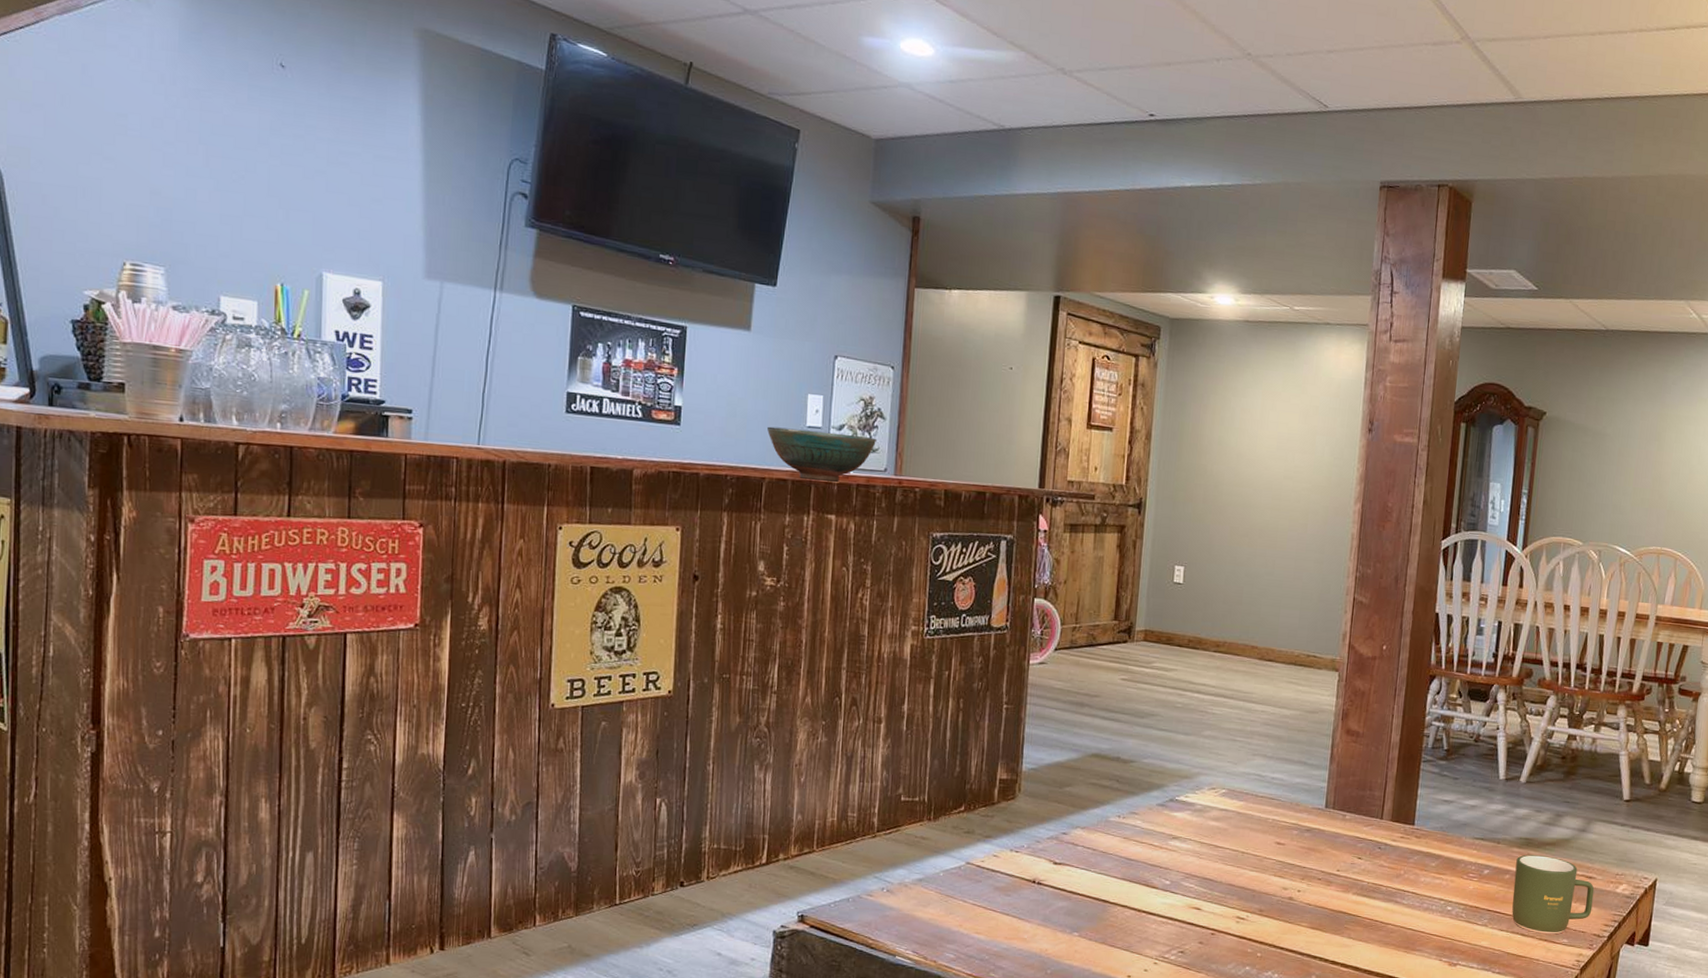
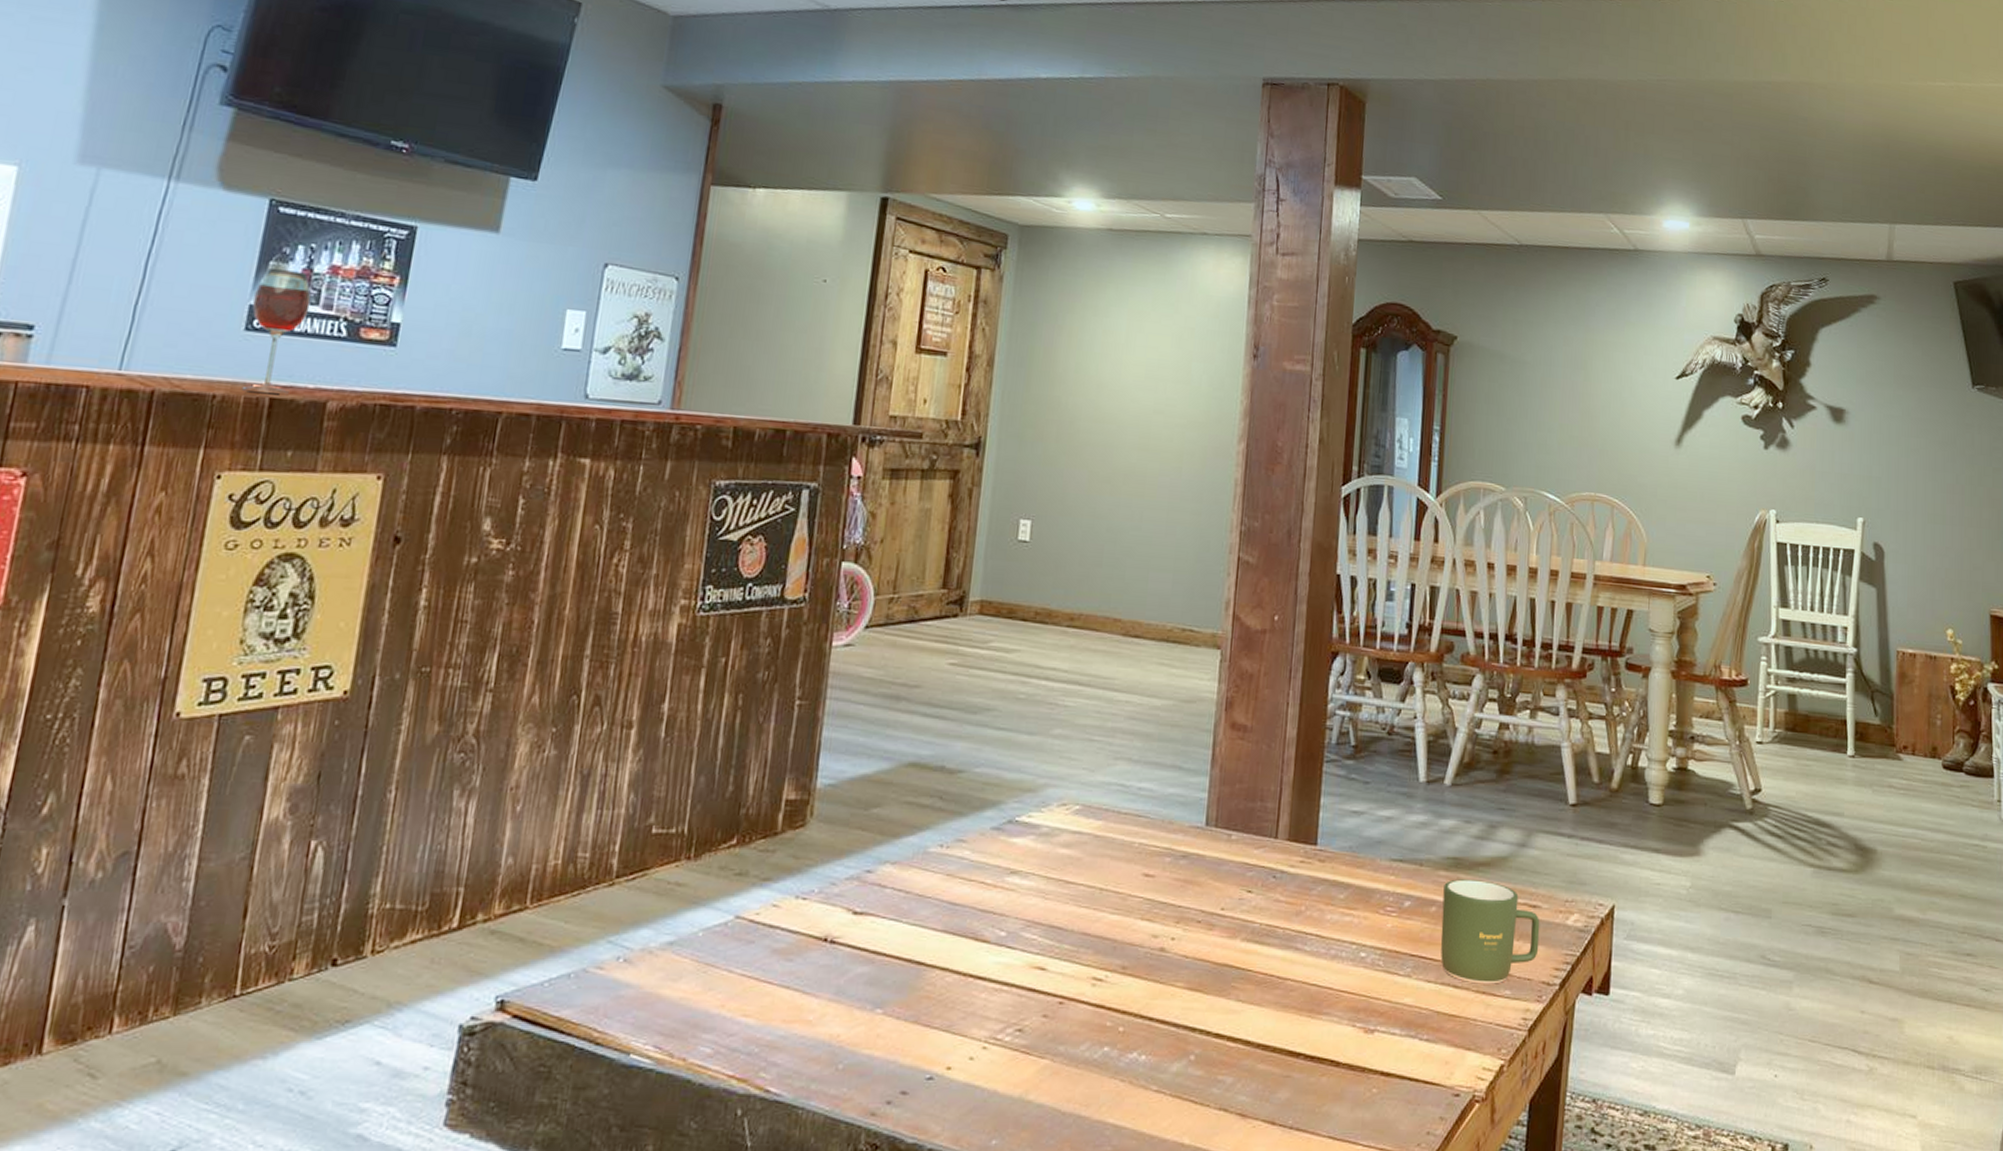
wineglass: none [569,362,613,465] -> present [241,268,312,396]
bowl: present [766,426,876,483] -> none [509,348,651,418]

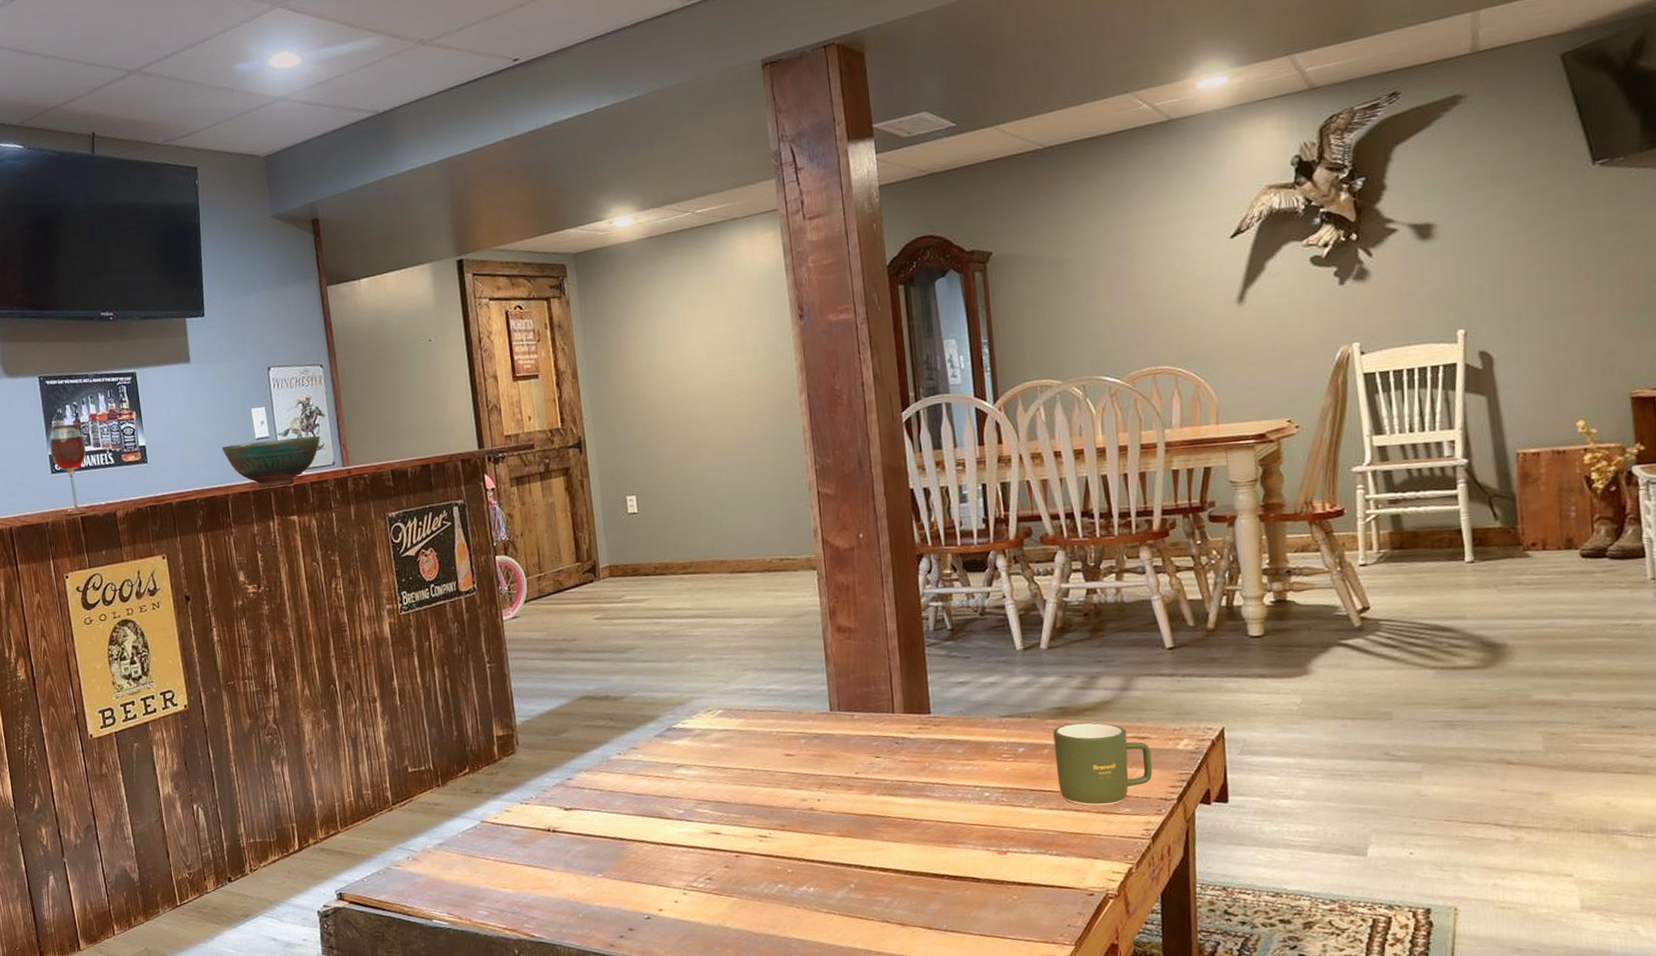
bowl: none [509,348,651,418] -> present [221,435,320,489]

